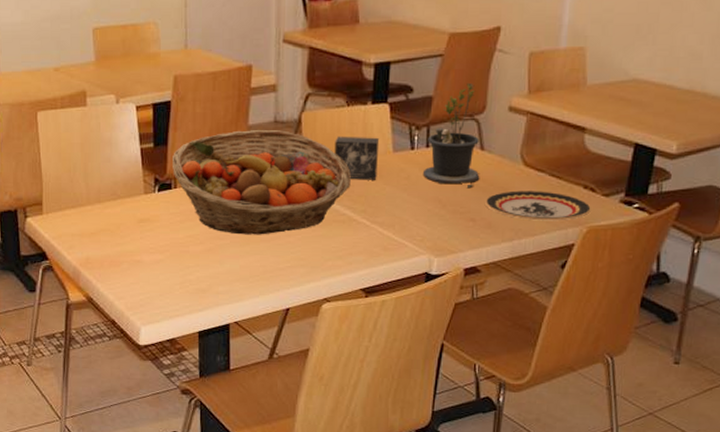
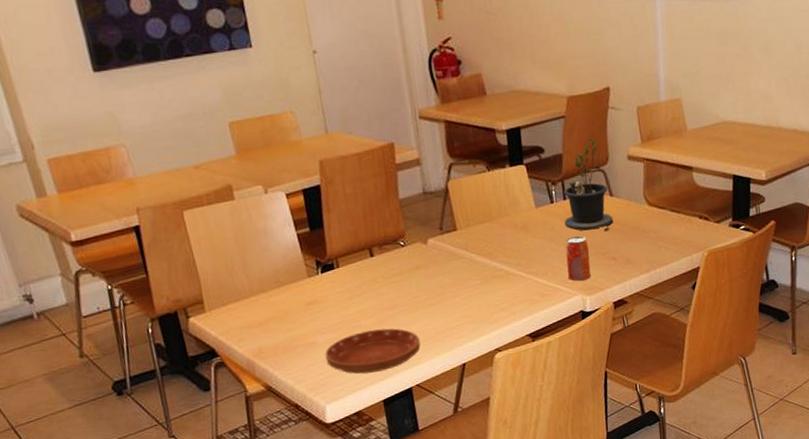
saucer: none [148,258,246,301] -> present [325,328,421,374]
fruit basket: present [173,130,351,235] -> none [330,200,503,303]
small box: present [334,136,380,180] -> none [482,196,525,237]
beverage can: none [417,190,446,239] -> present [565,236,591,281]
plate: present [484,190,591,221] -> none [621,225,708,252]

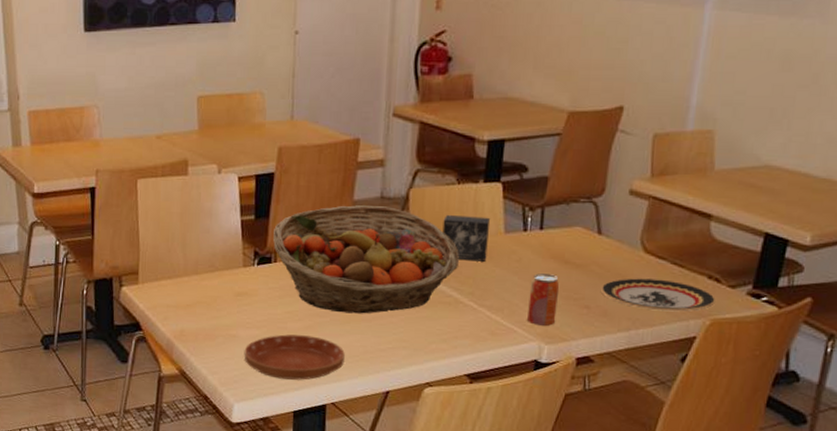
fruit basket: none [330,200,503,303] -> present [273,205,459,314]
small box: none [482,196,525,237] -> present [442,214,491,262]
potted plant: present [564,138,614,232] -> none [535,163,597,274]
plate: none [621,225,708,252] -> present [600,278,715,312]

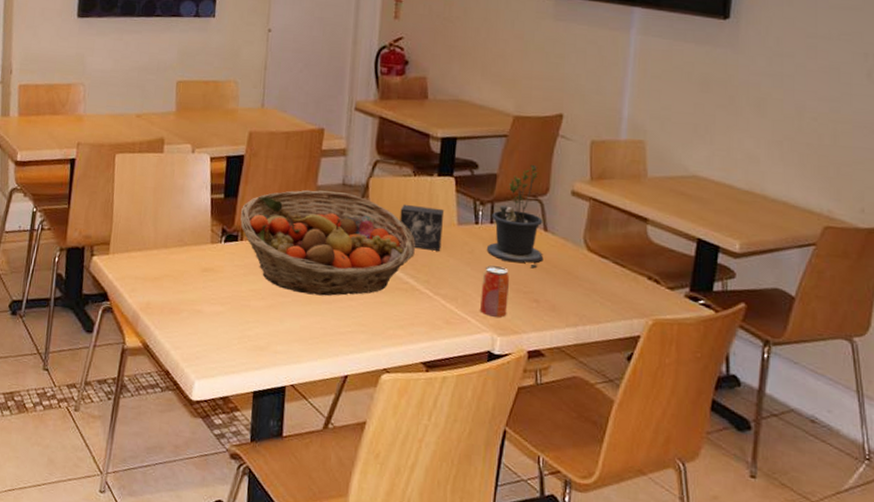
saucer: present [244,334,345,380] -> none [207,312,305,360]
potted plant: none [535,163,597,274] -> present [486,164,544,269]
plate: present [600,278,715,312] -> none [548,274,656,311]

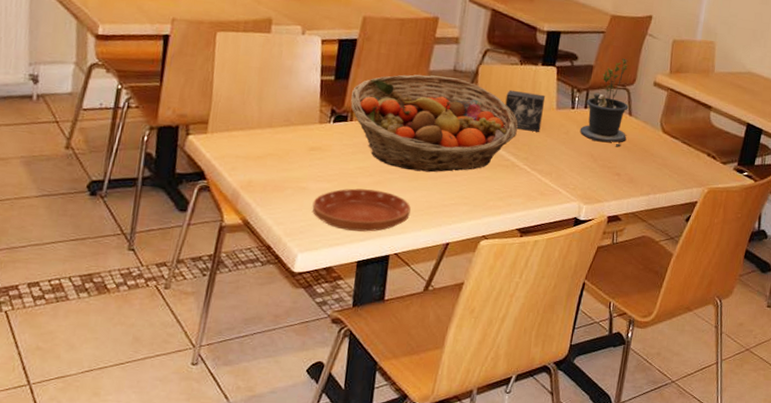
saucer: none [207,312,305,360] -> present [312,188,411,232]
beverage can: present [480,265,509,318] -> none [571,144,597,189]

